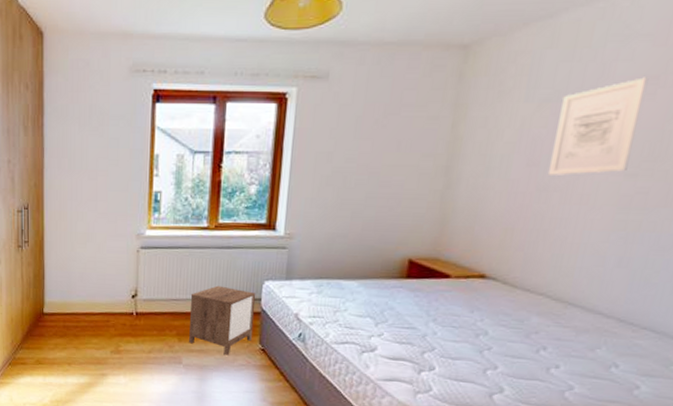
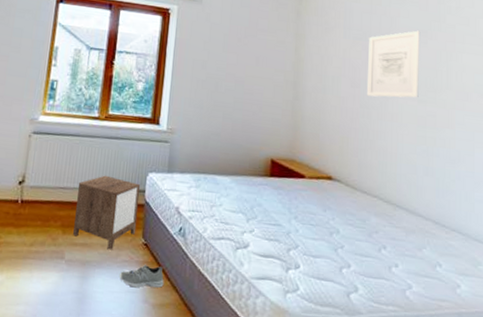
sneaker: none [236,367,283,389] -> present [119,264,164,288]

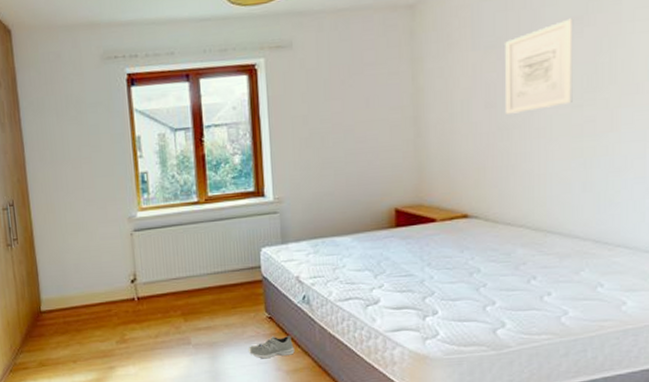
nightstand: present [73,175,141,250] -> none [190,258,258,329]

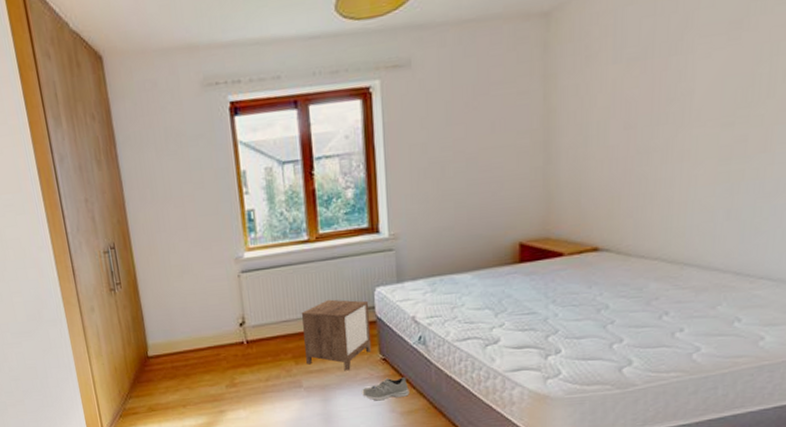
nightstand: none [190,258,258,329] -> present [301,299,372,371]
wall art: present [504,18,574,114] -> none [645,22,732,136]

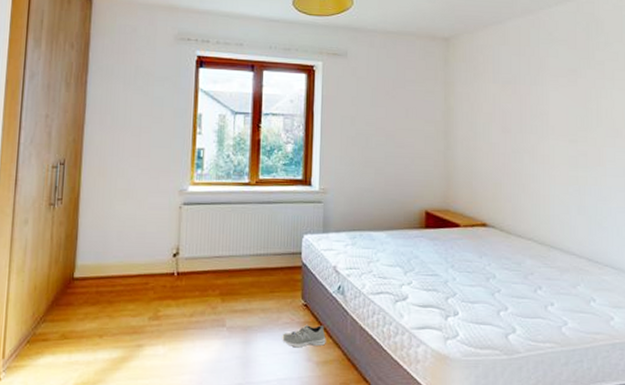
nightstand: present [301,299,372,371] -> none [232,240,297,314]

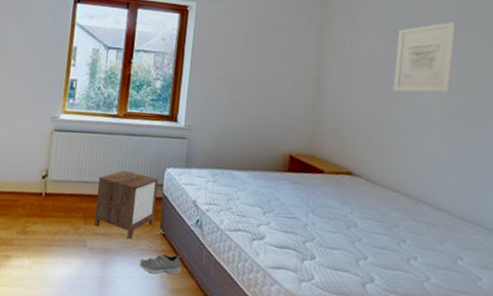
nightstand: none [232,240,297,314] -> present [94,170,159,240]
wall art: none [517,69,570,140] -> present [392,21,457,93]

